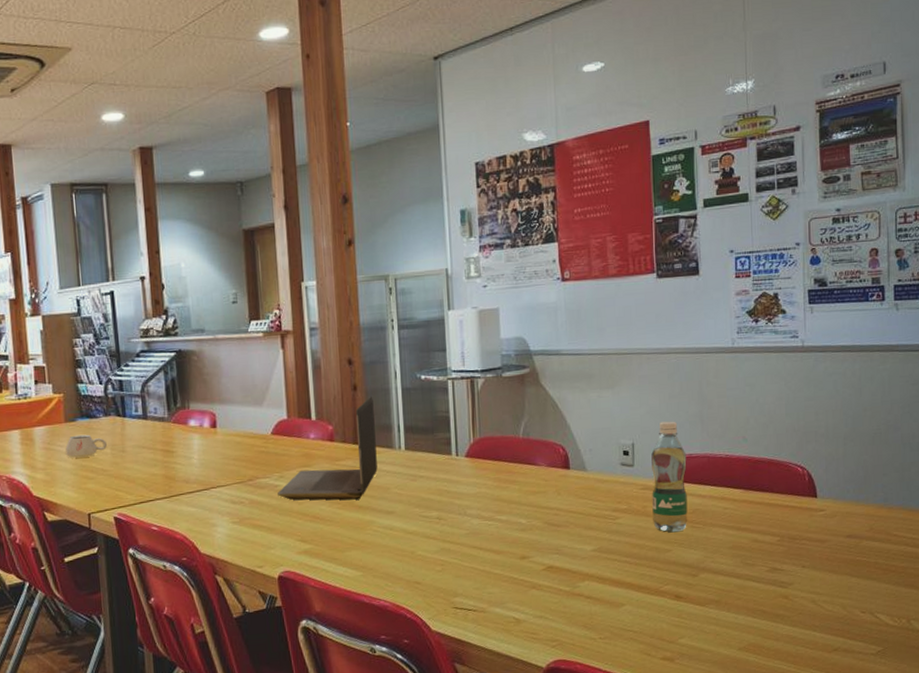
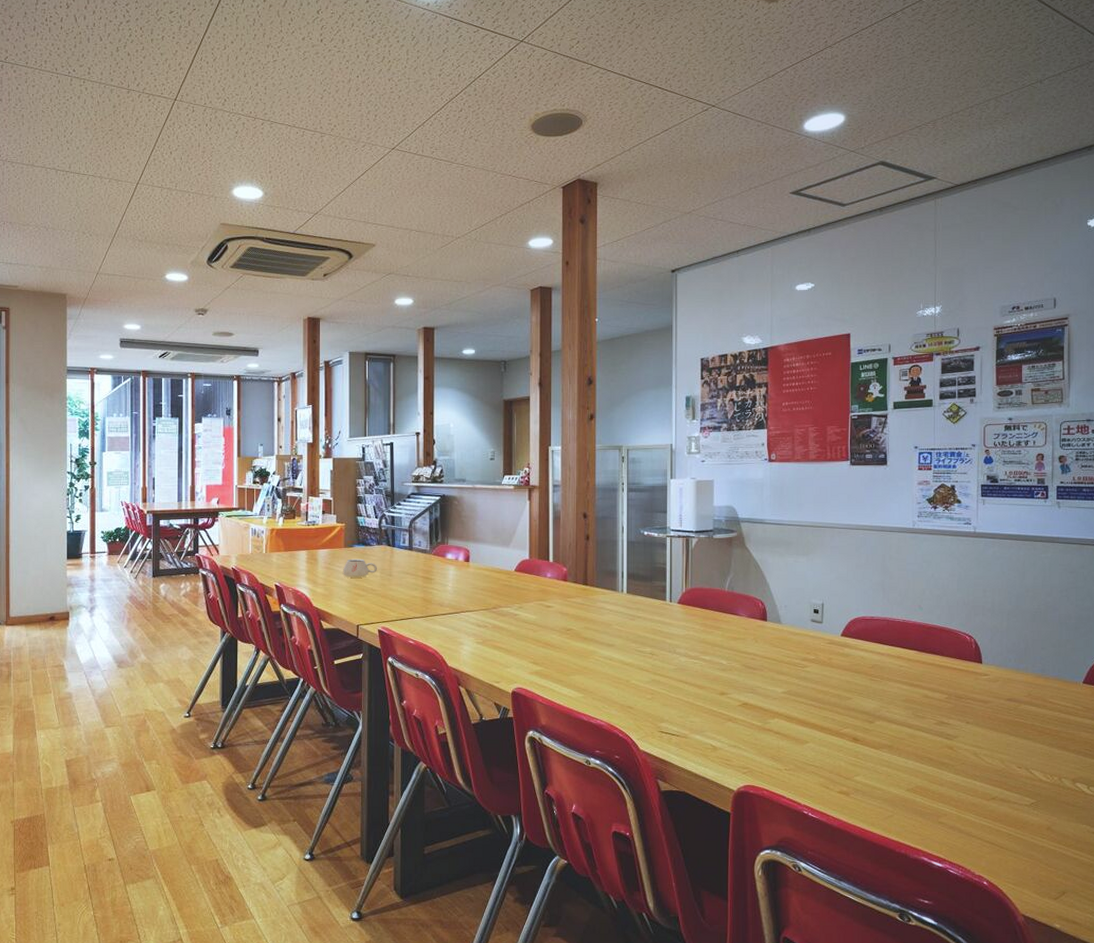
laptop computer: present [278,396,378,500] -> none [516,545,602,632]
bottle: present [651,421,688,533] -> none [837,587,869,683]

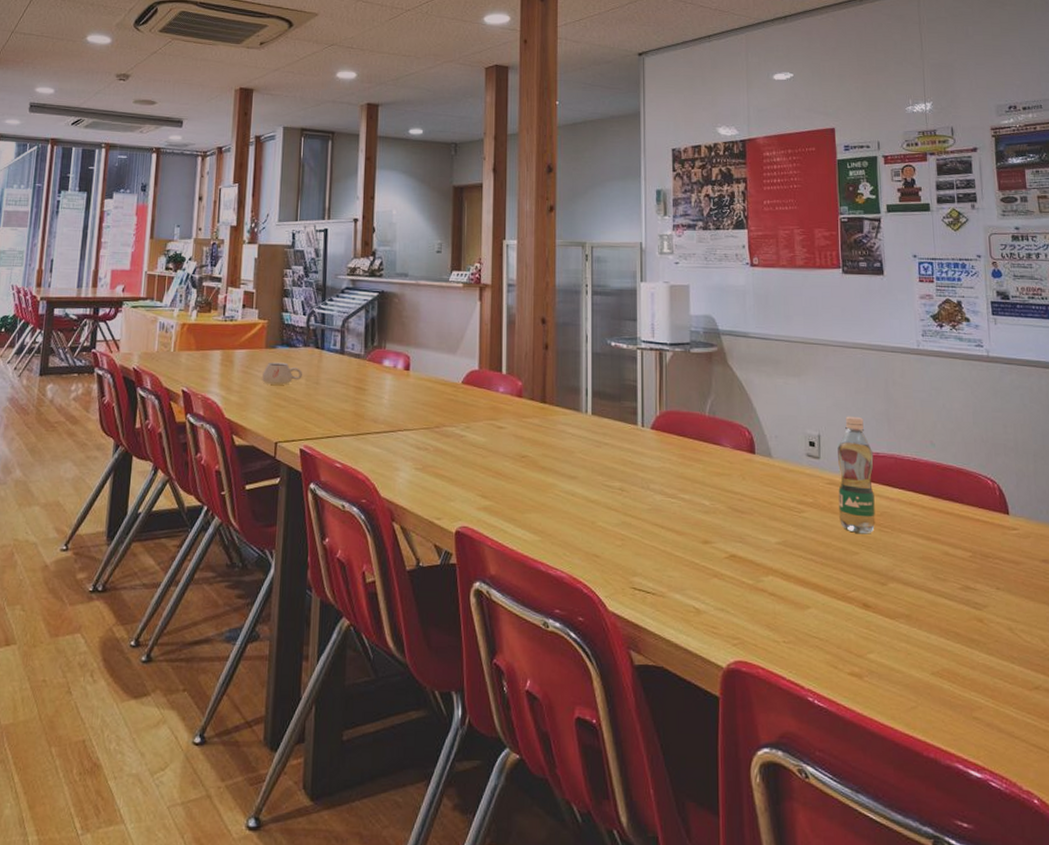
bottle: none [837,587,869,683] -> present [838,416,876,534]

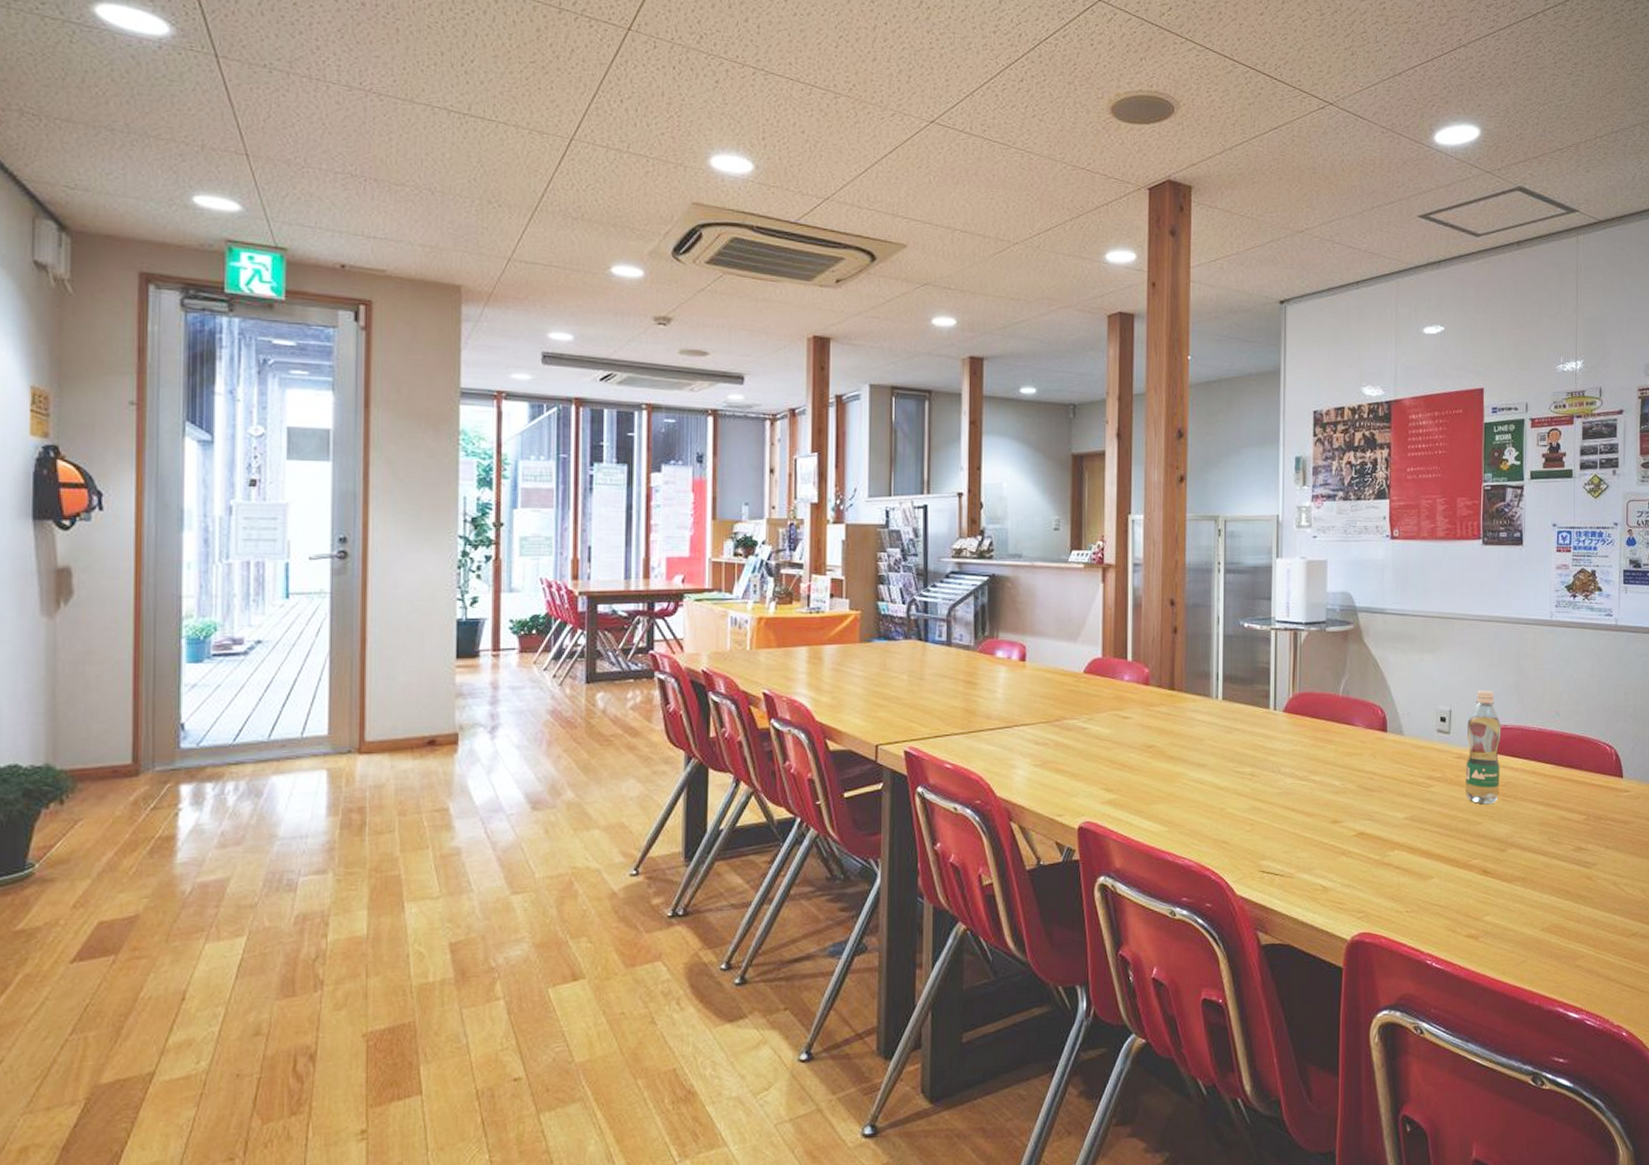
cup: present [261,362,302,385] -> none [856,657,904,682]

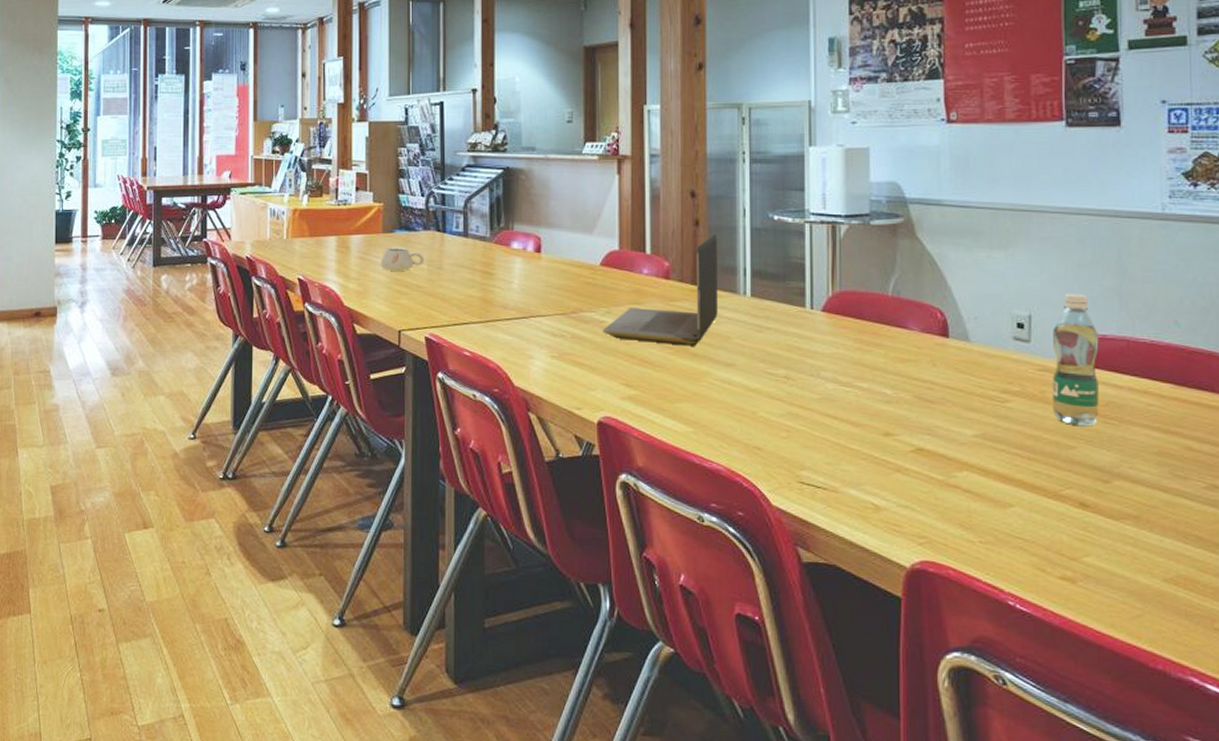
cup: none [856,657,904,682] -> present [380,247,423,271]
laptop computer: none [1085,640,1193,749] -> present [603,233,718,346]

